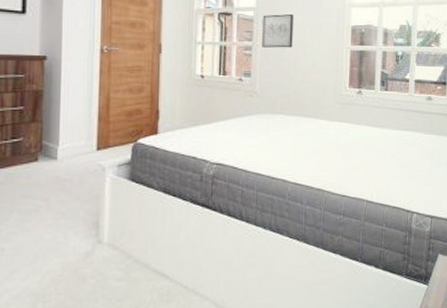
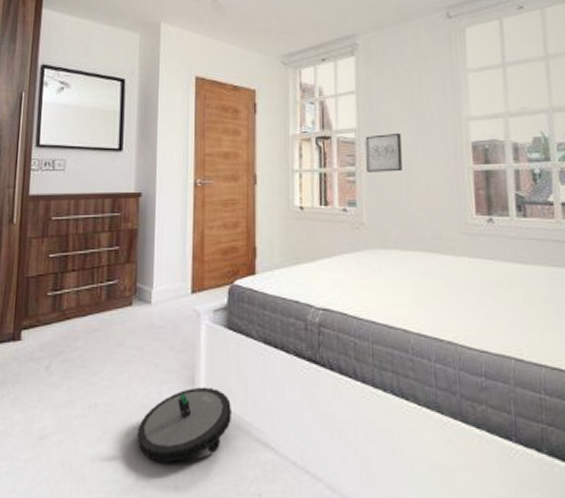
robot vacuum: none [43,230,134,294] -> present [136,387,233,462]

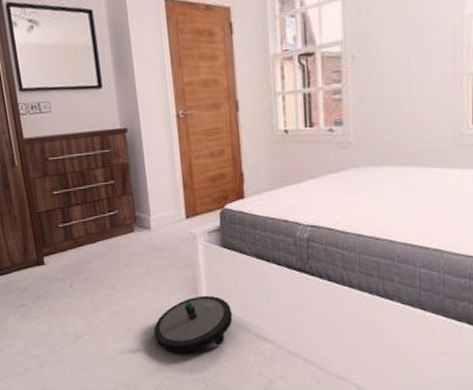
wall art: present [365,132,403,172] -> none [352,40,393,89]

